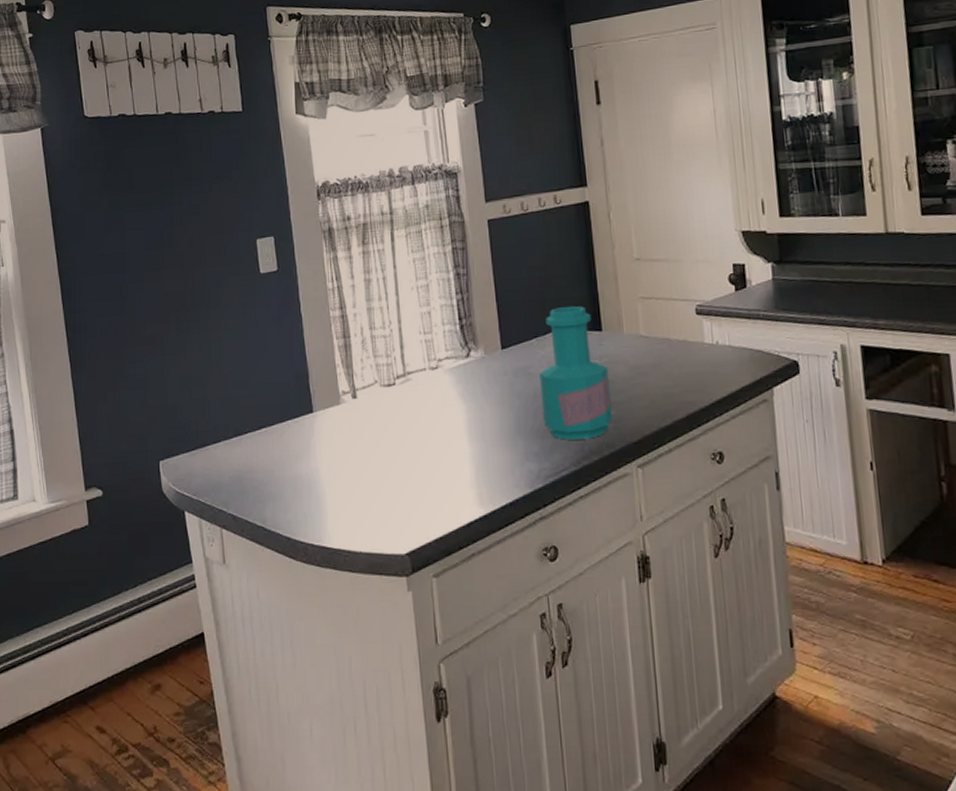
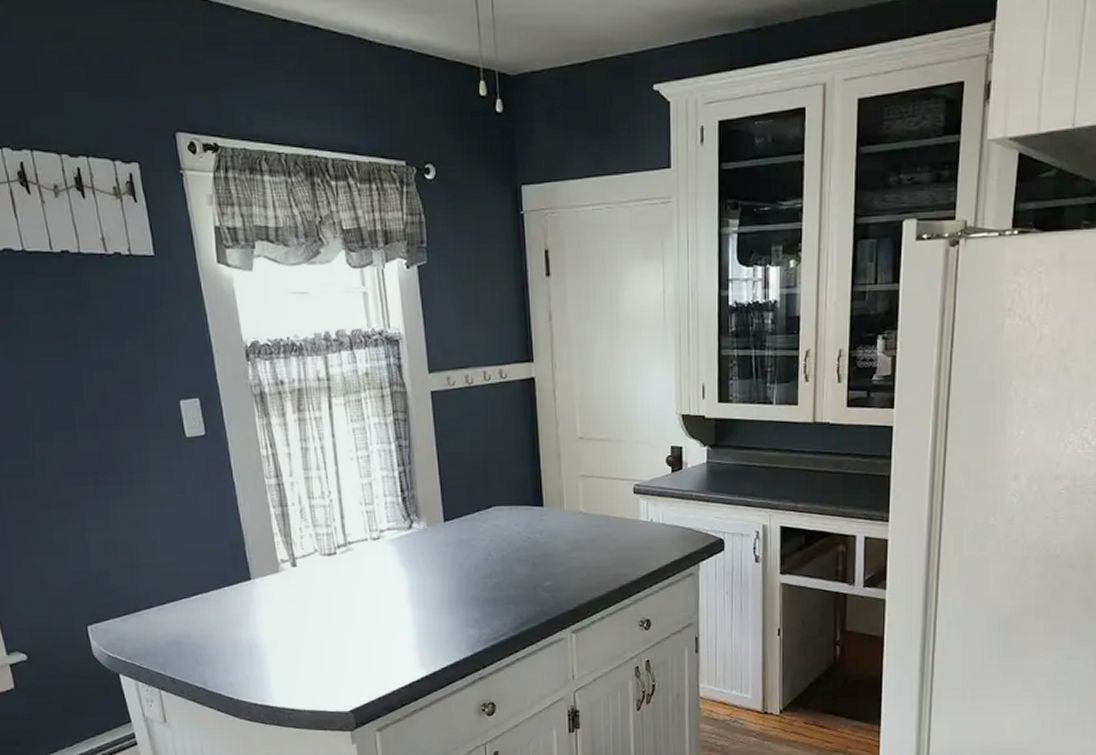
bottle: present [539,306,612,440] -> none [481,482,550,608]

